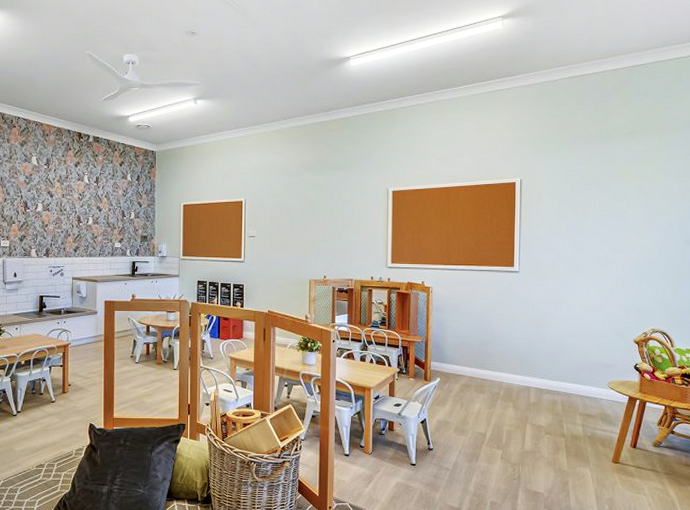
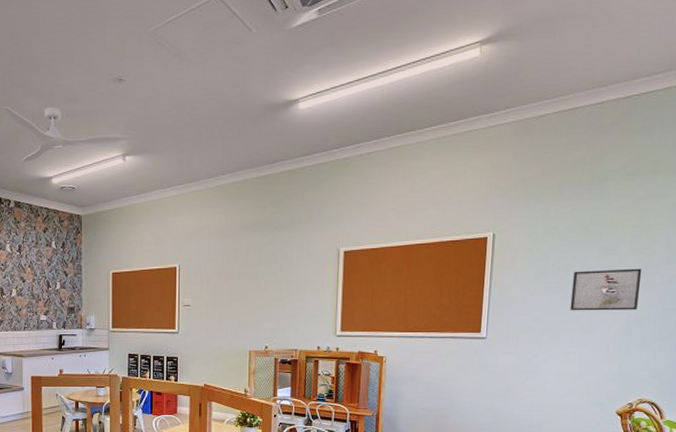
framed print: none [589,213,647,250] -> present [570,268,642,311]

